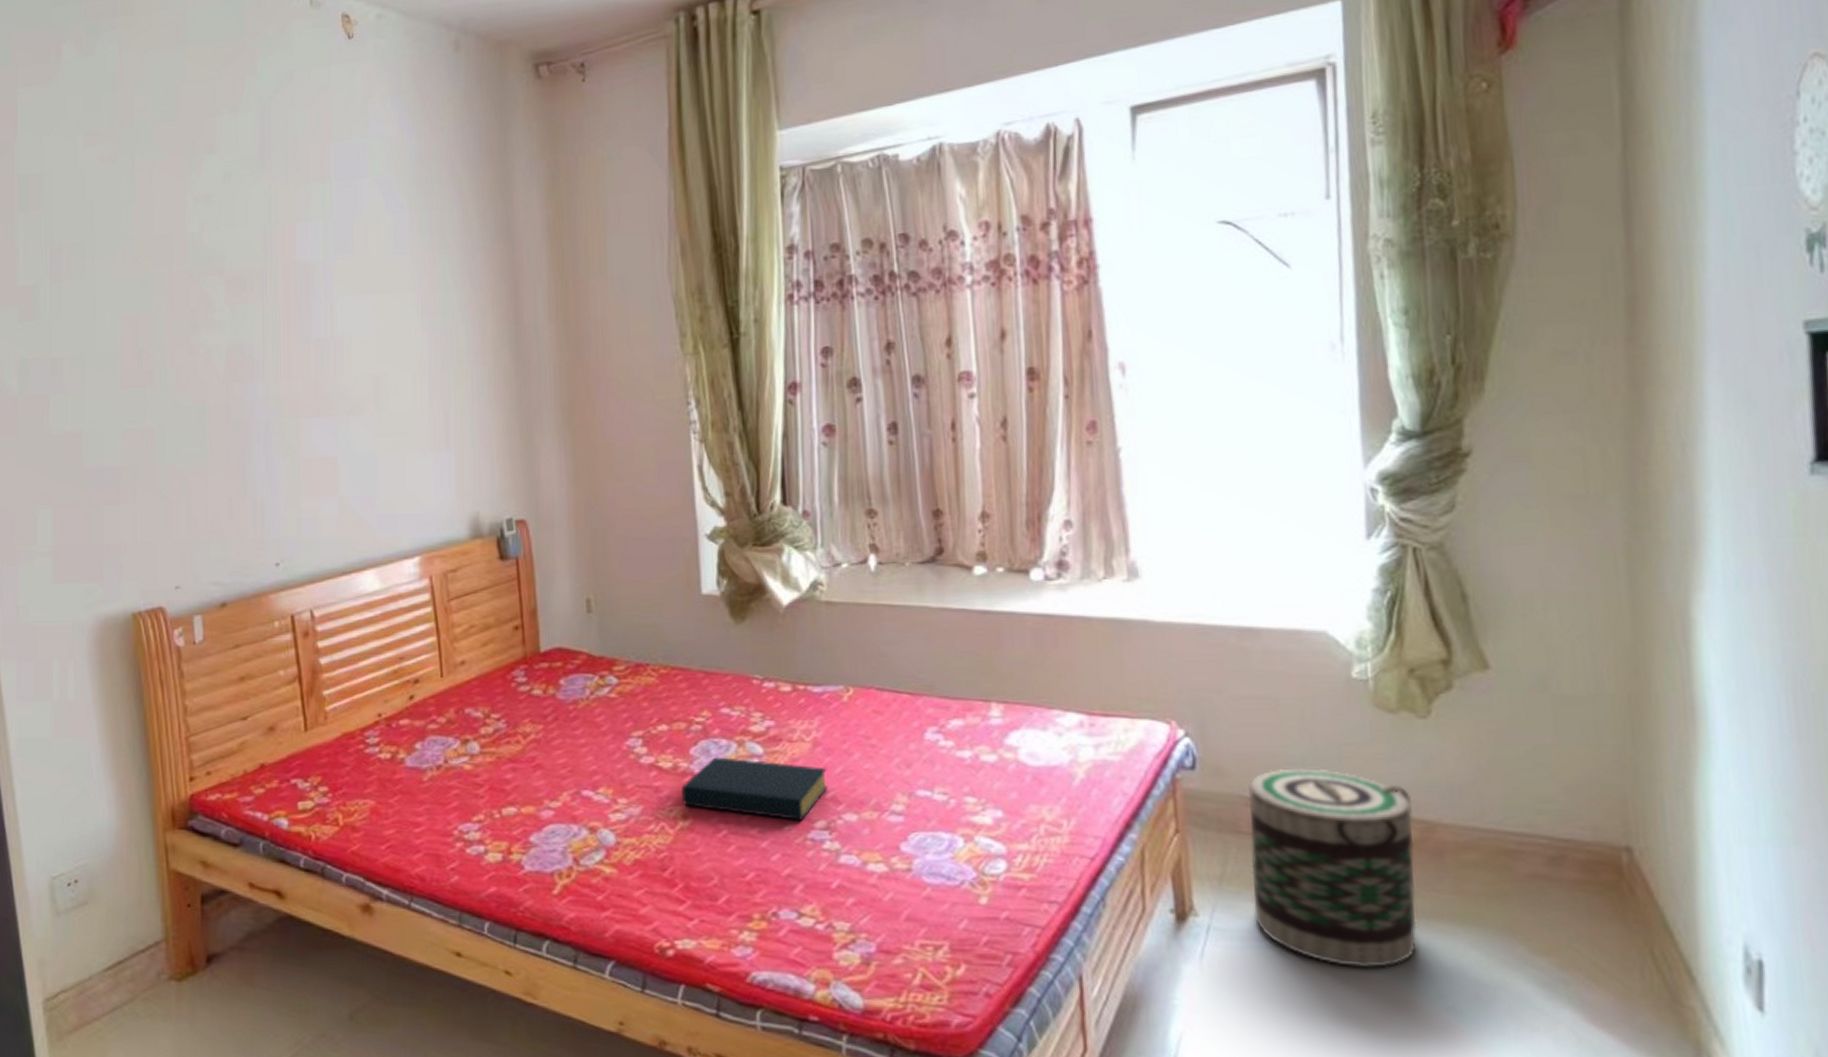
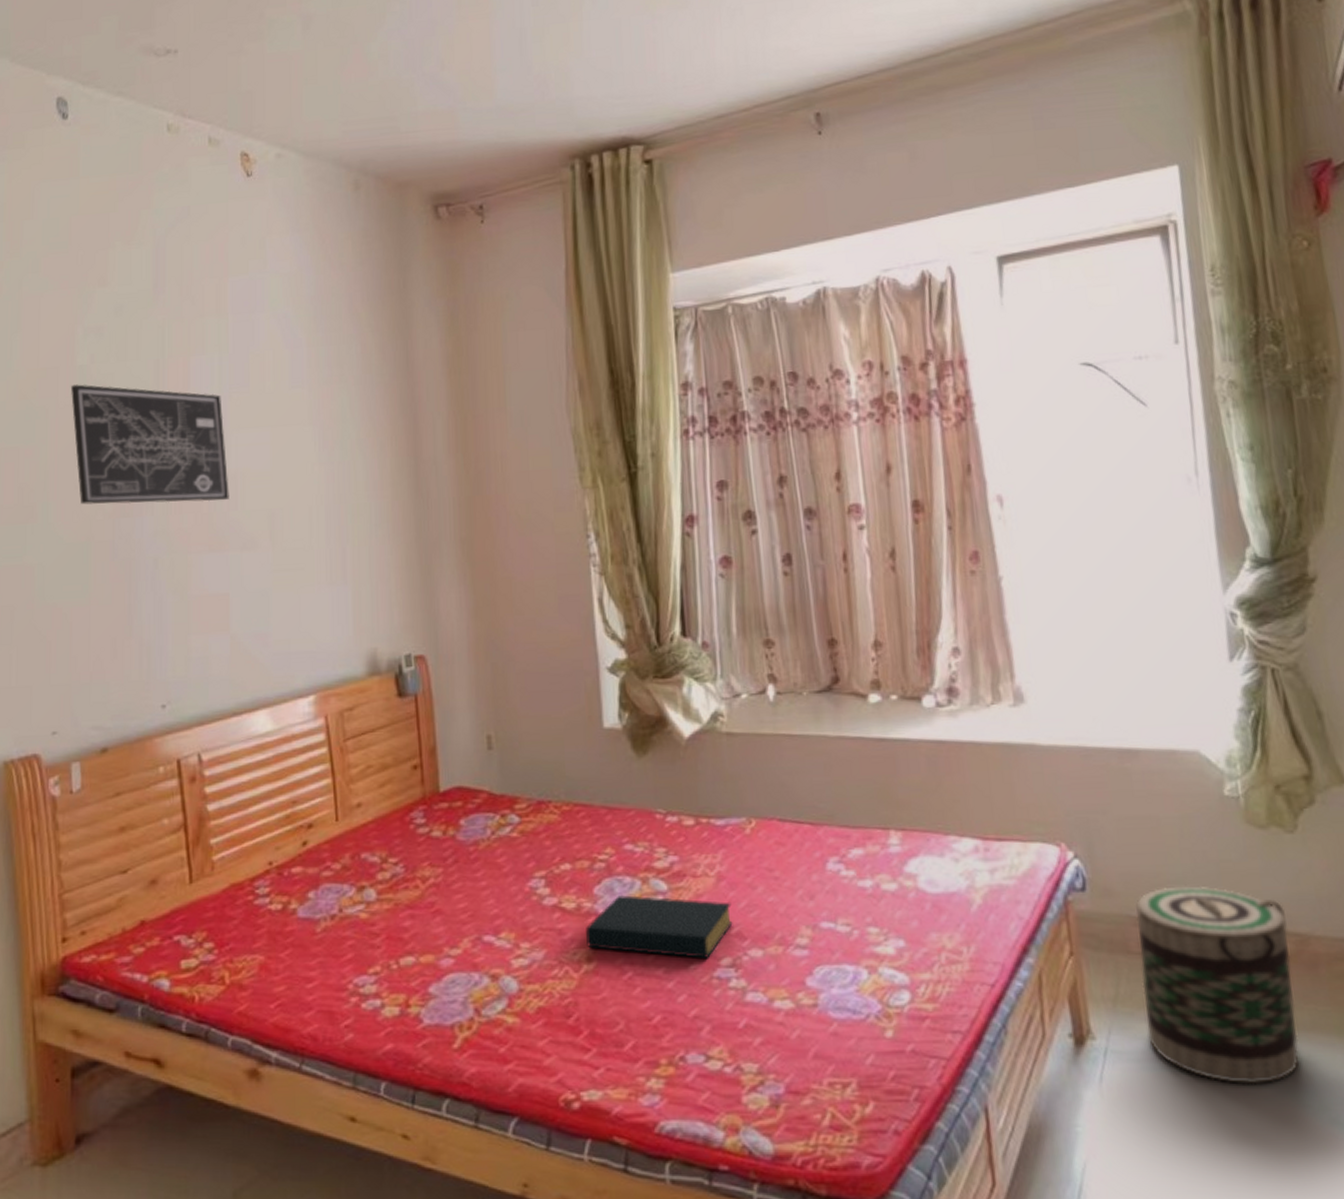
wall art: none [184,251,336,370] -> present [71,384,229,505]

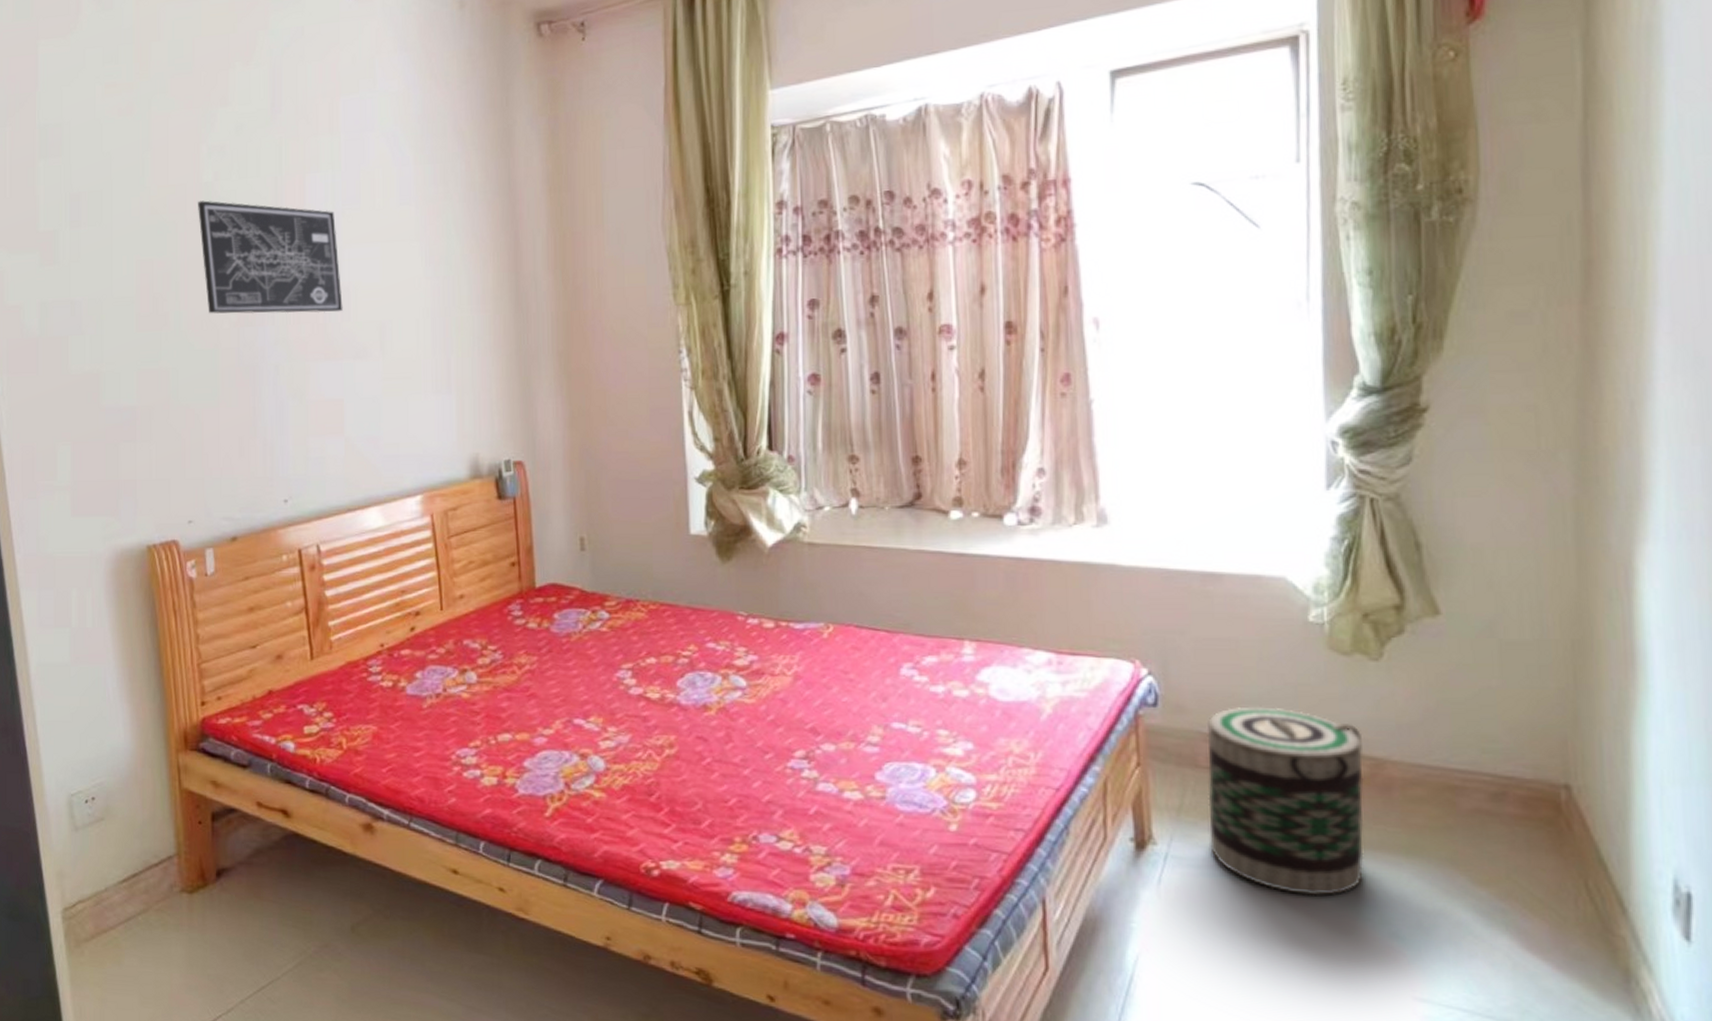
hardback book: present [586,895,733,958] -> none [669,689,807,750]

